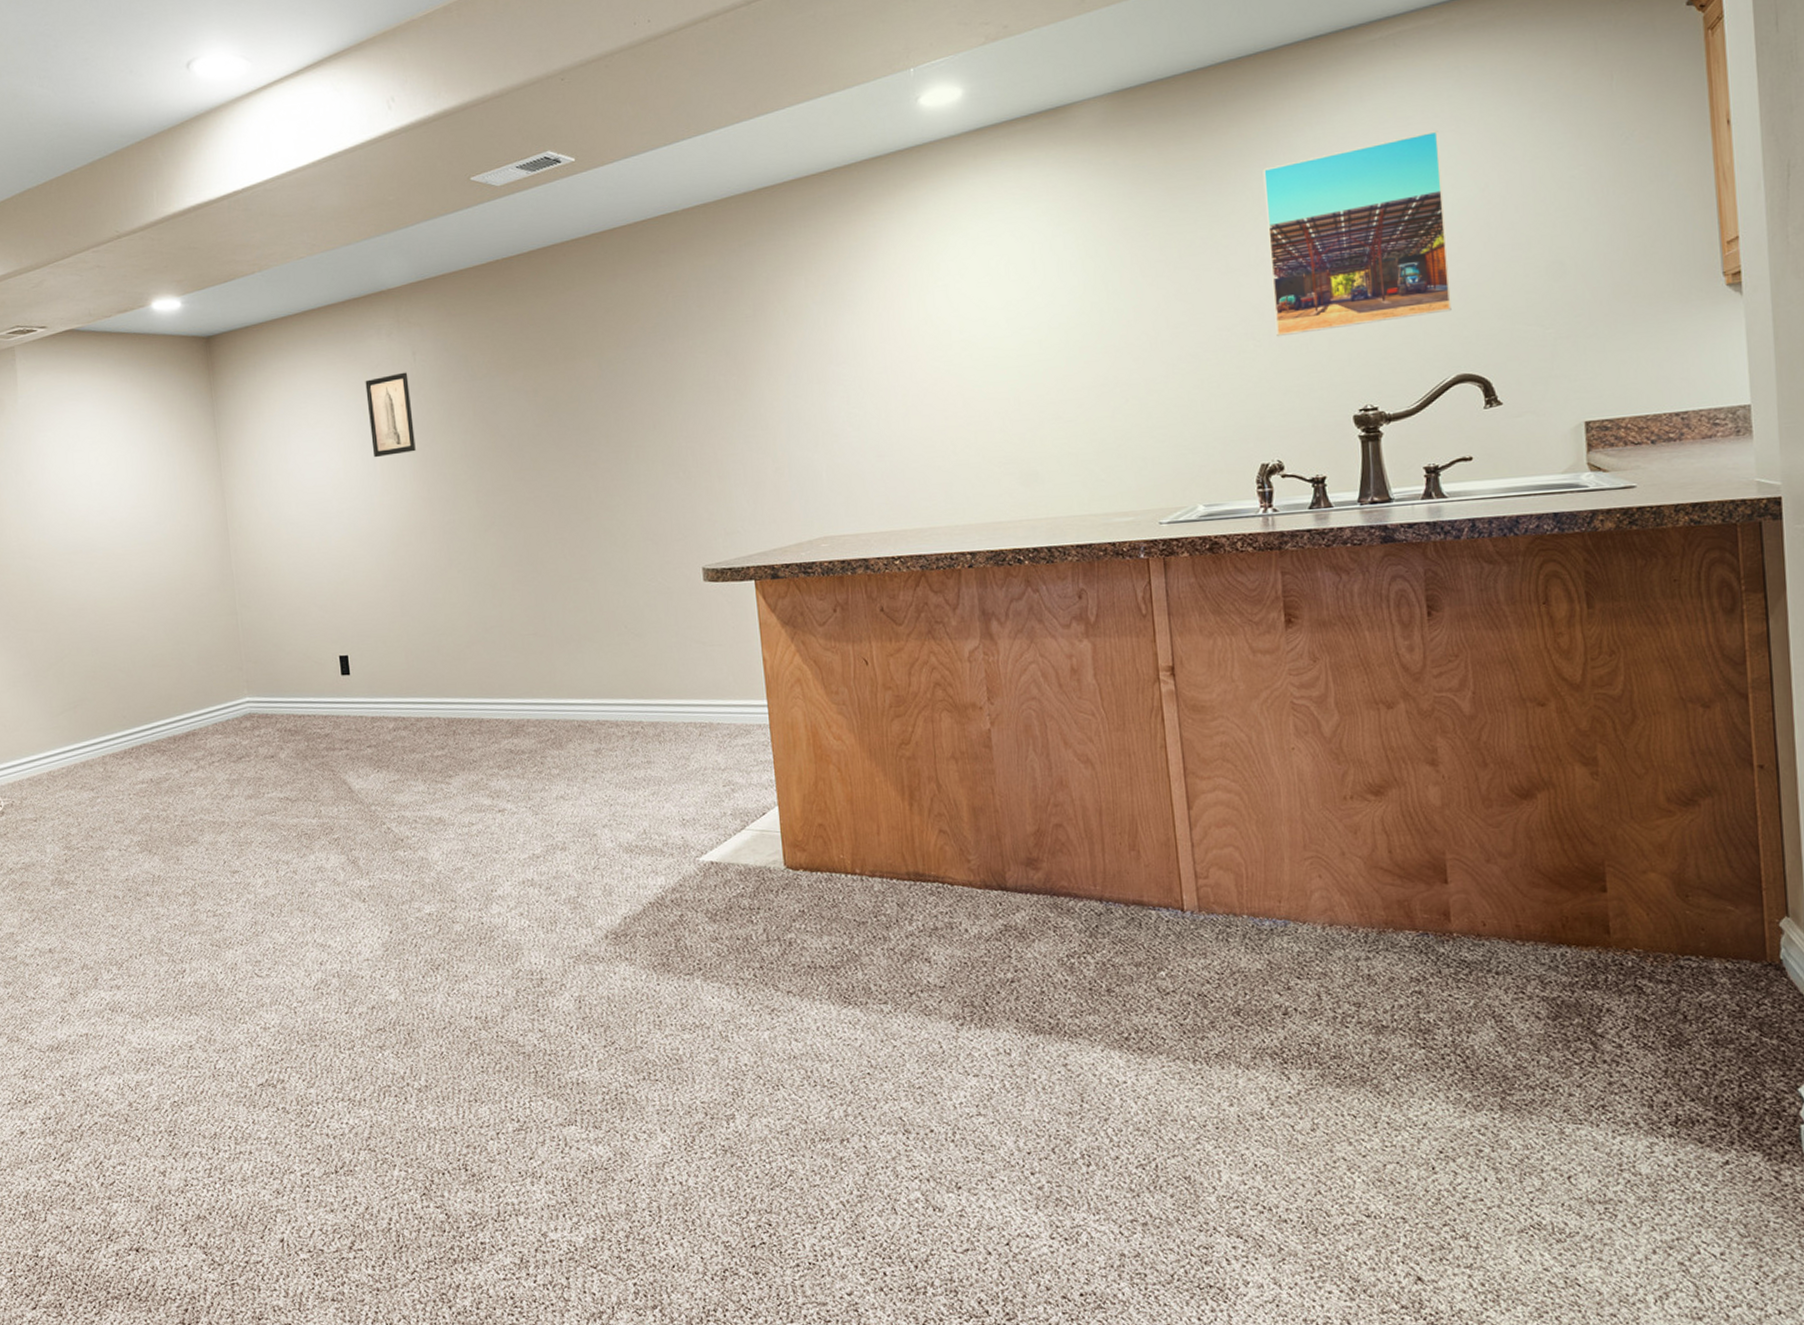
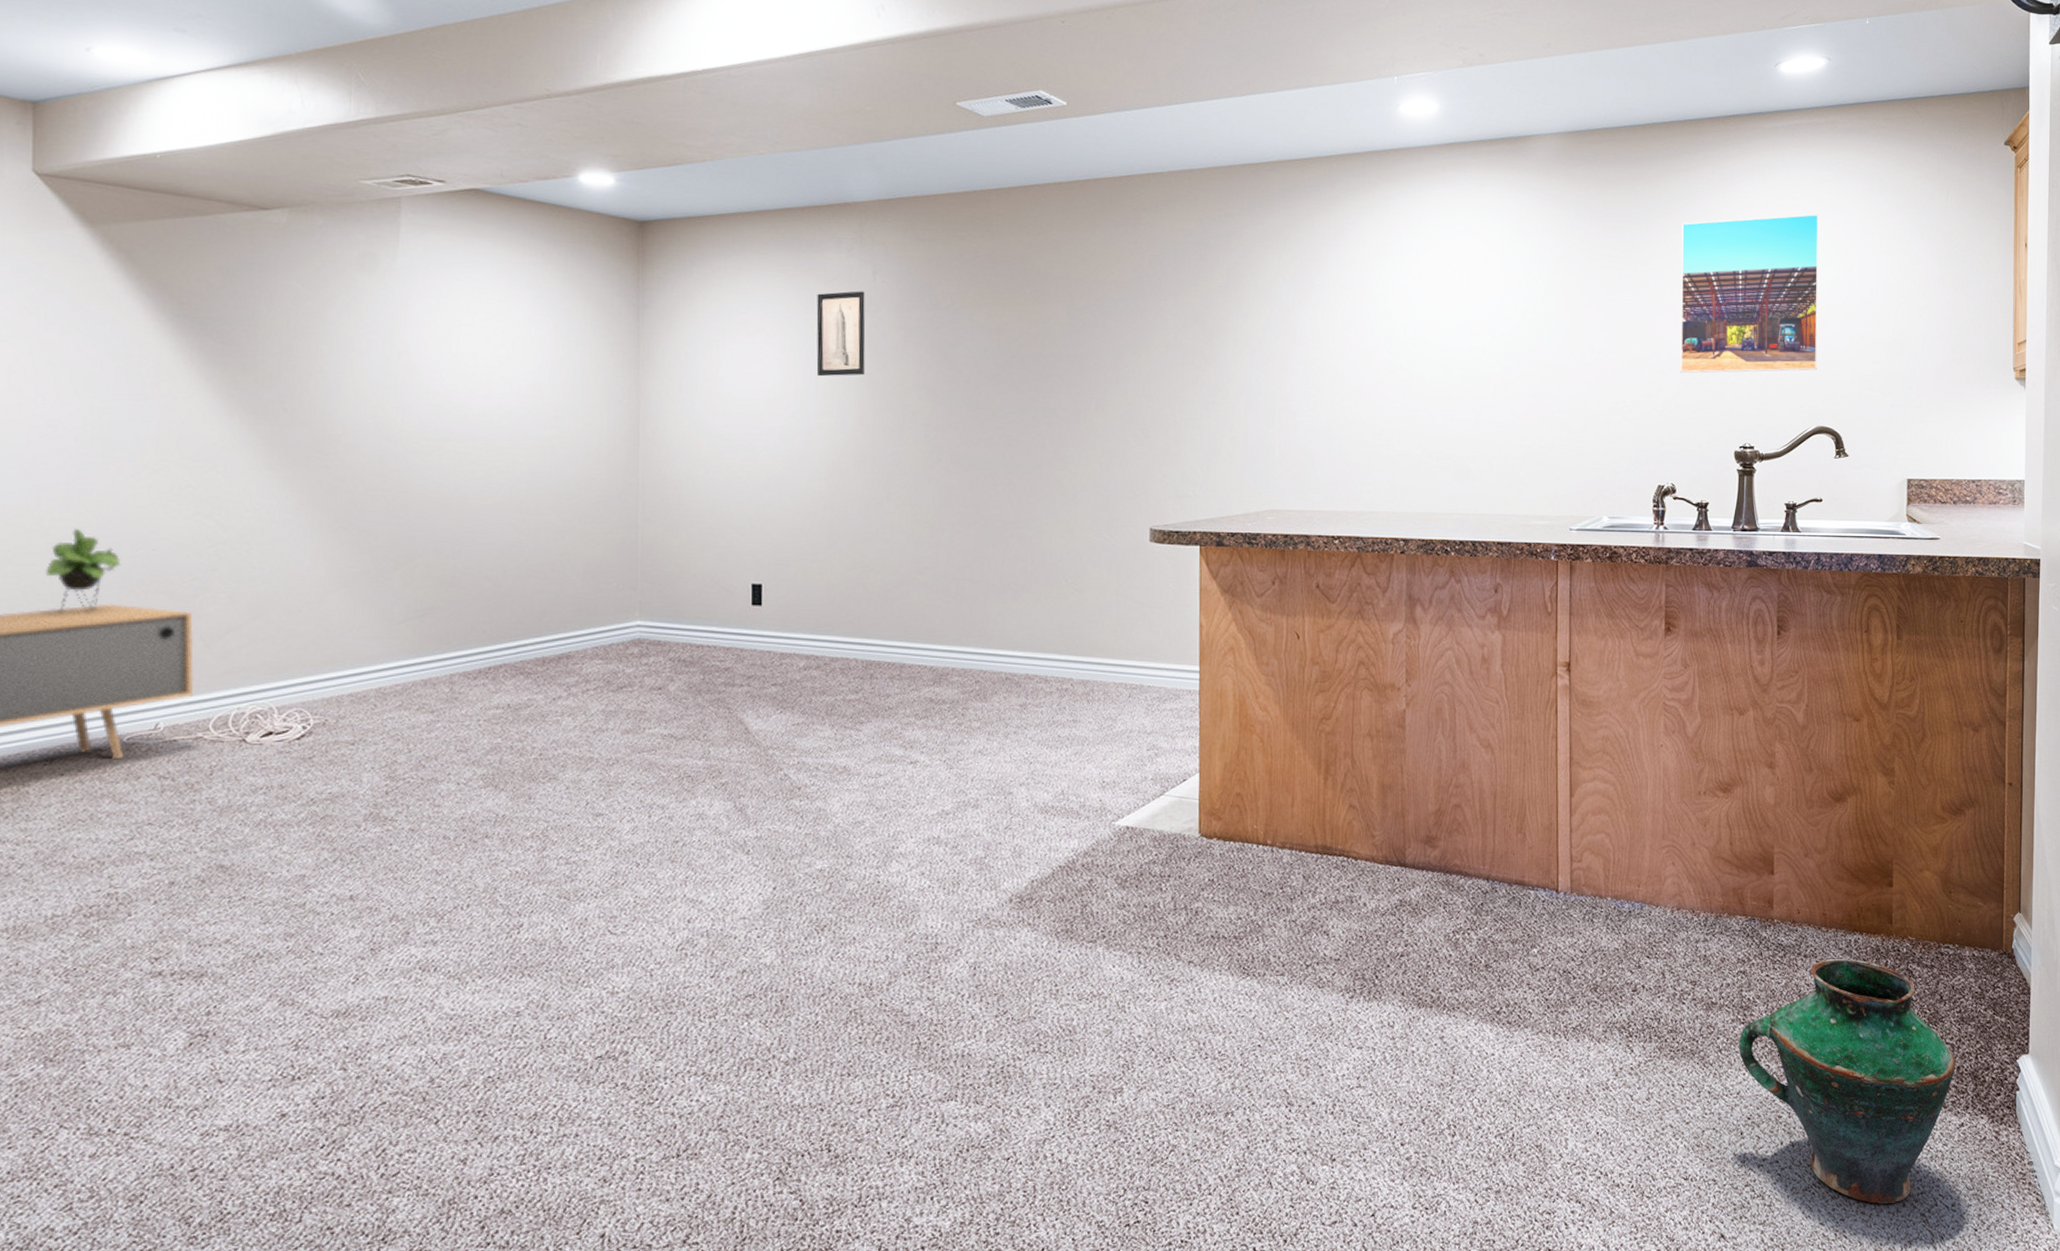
vase: none [1420,974,1712,1250] -> present [1739,958,1955,1204]

